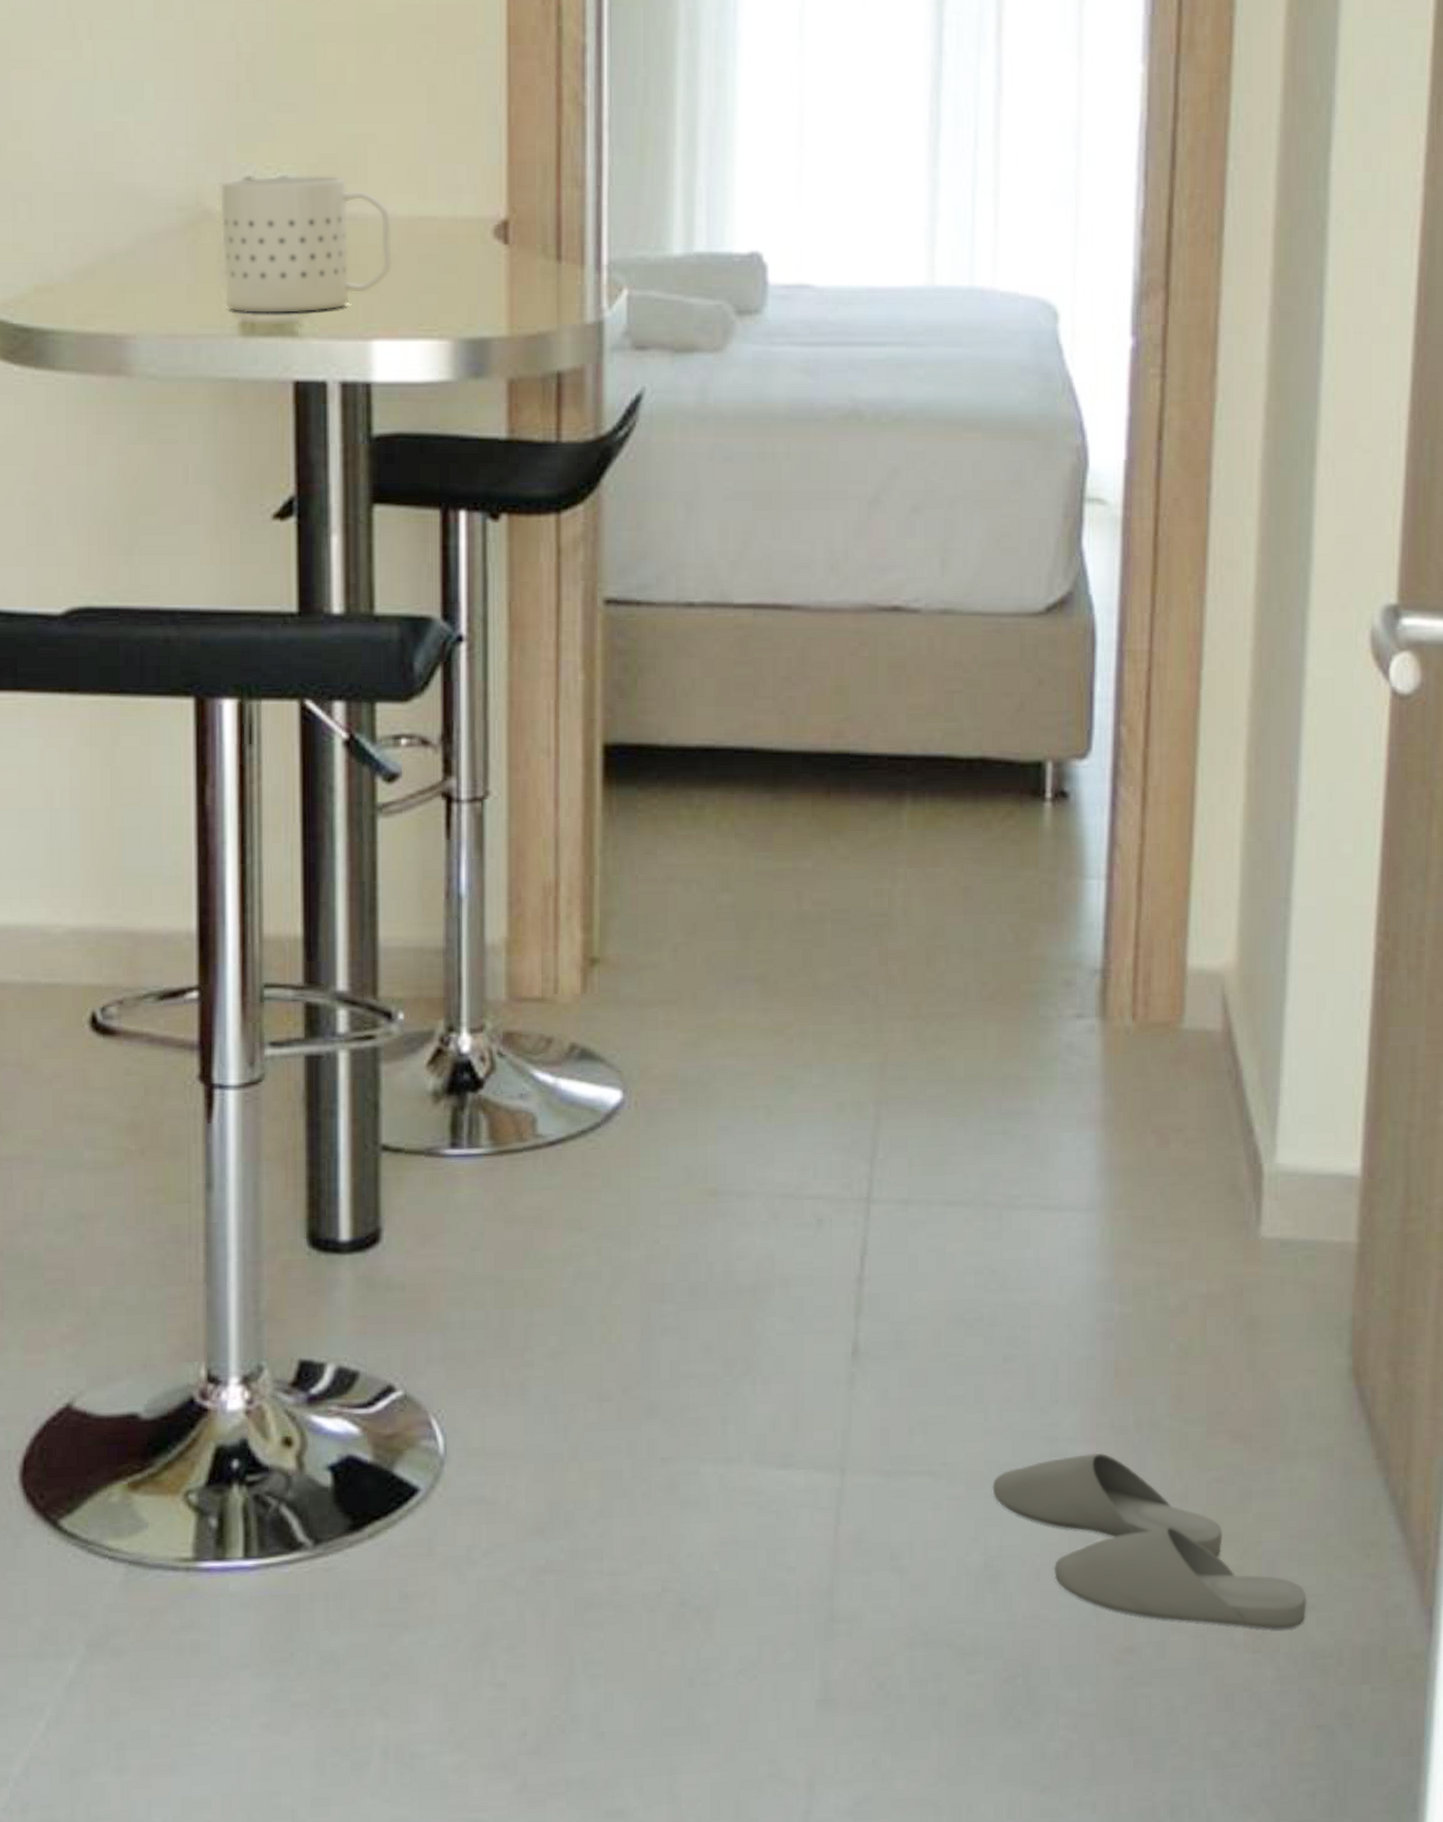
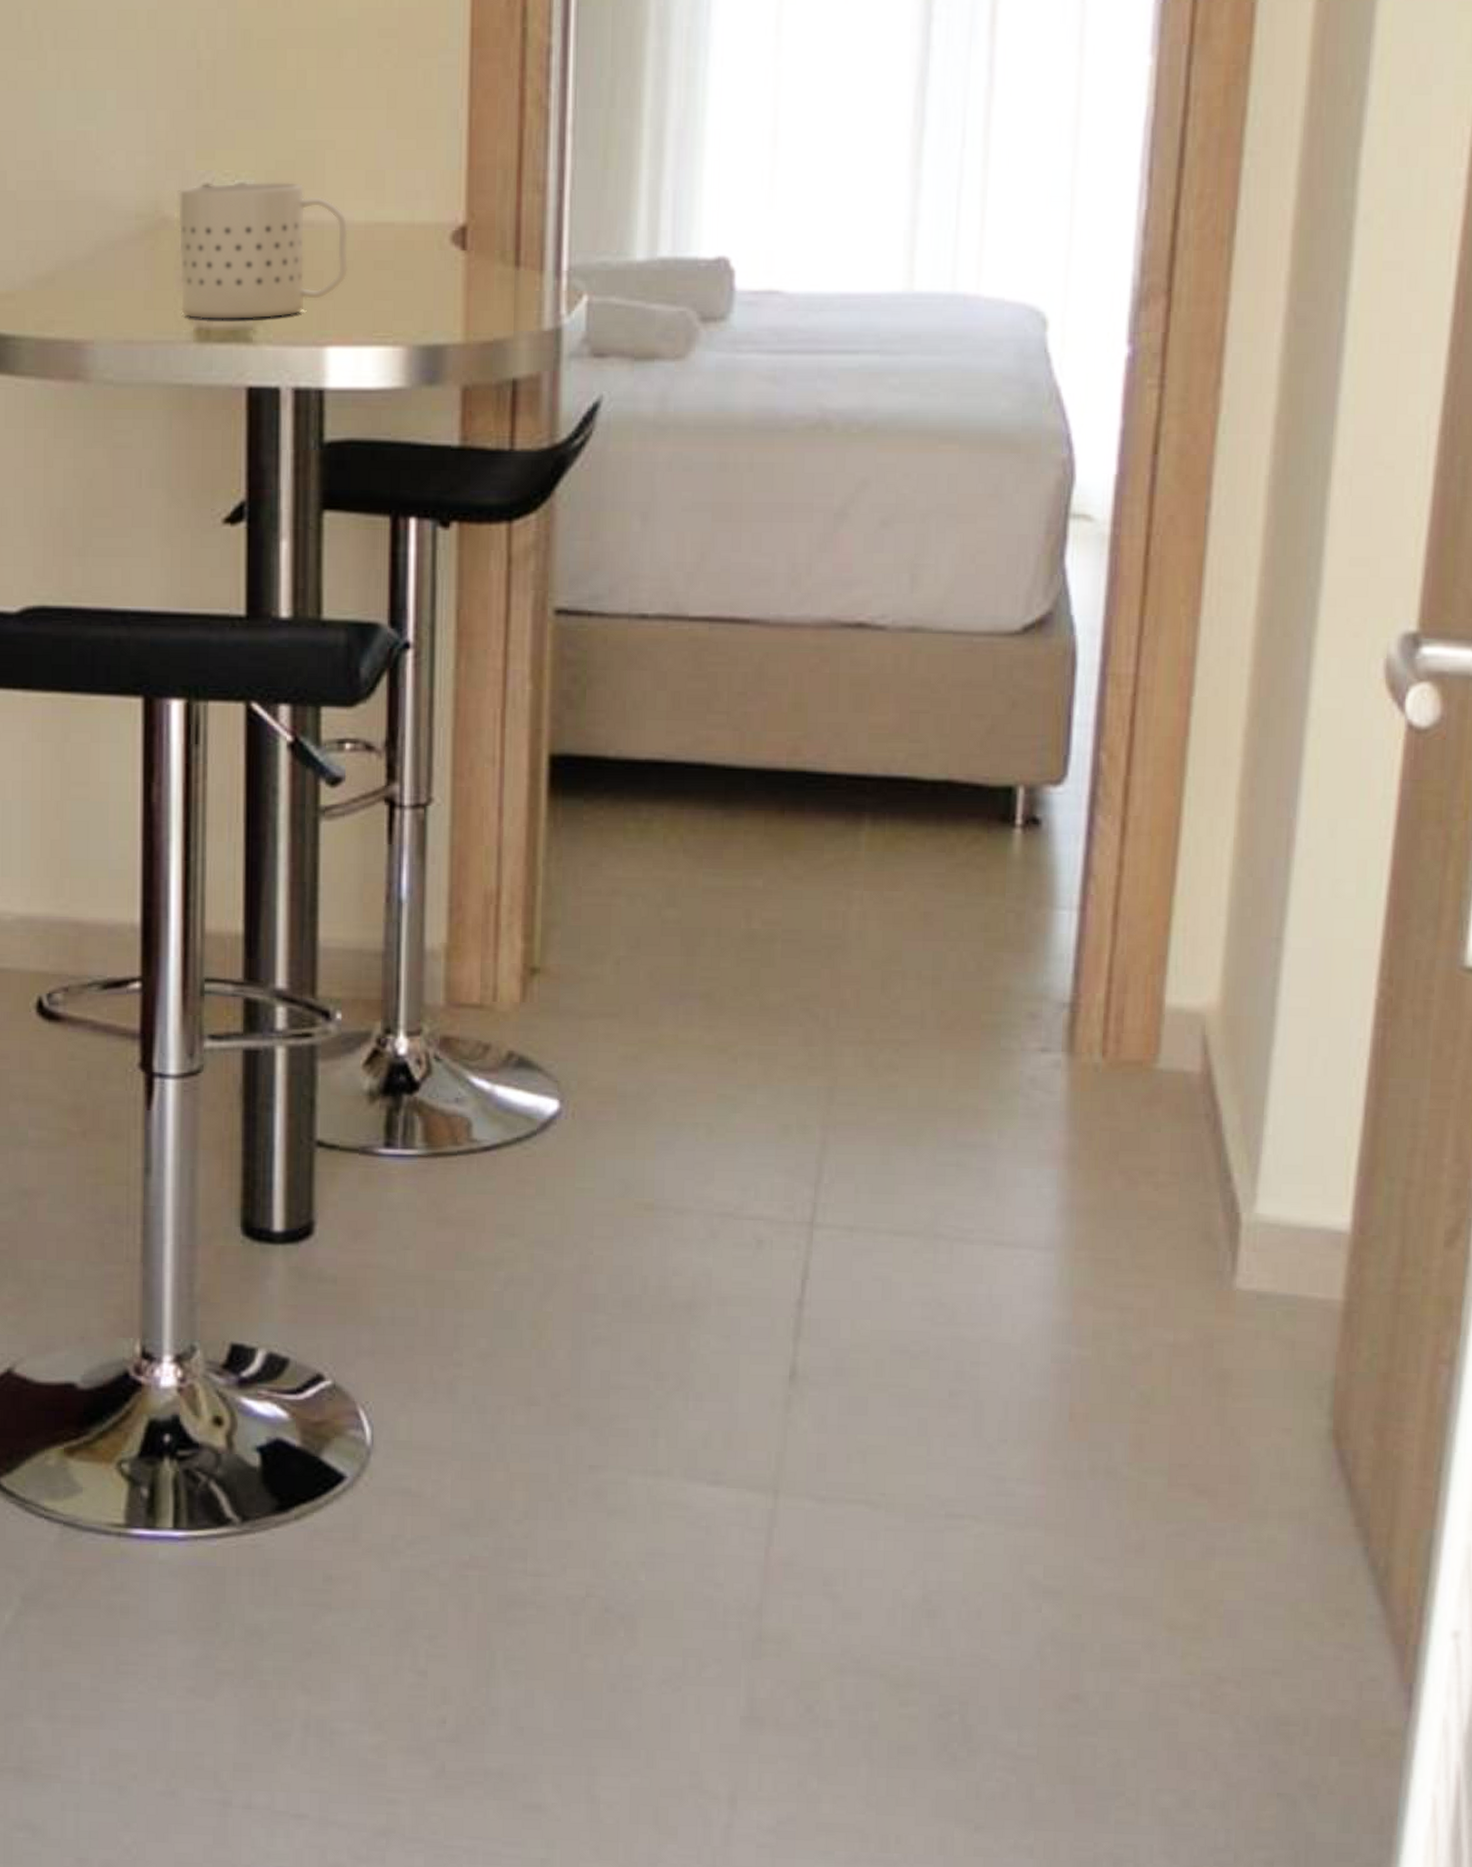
slippers: present [992,1453,1307,1630] -> none [933,1496,1272,1692]

